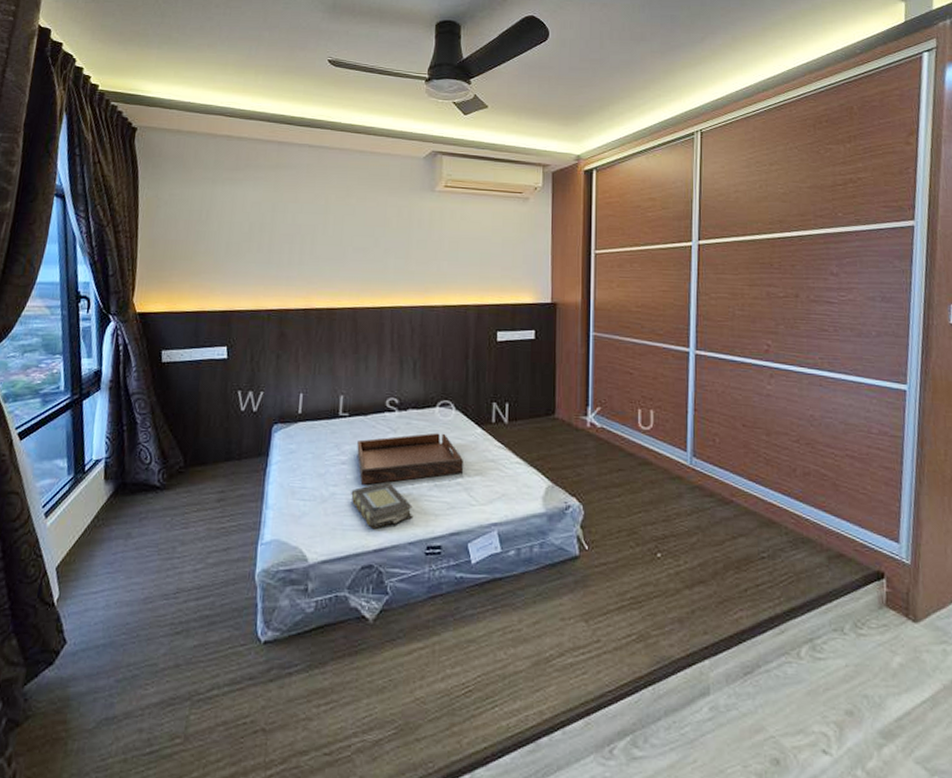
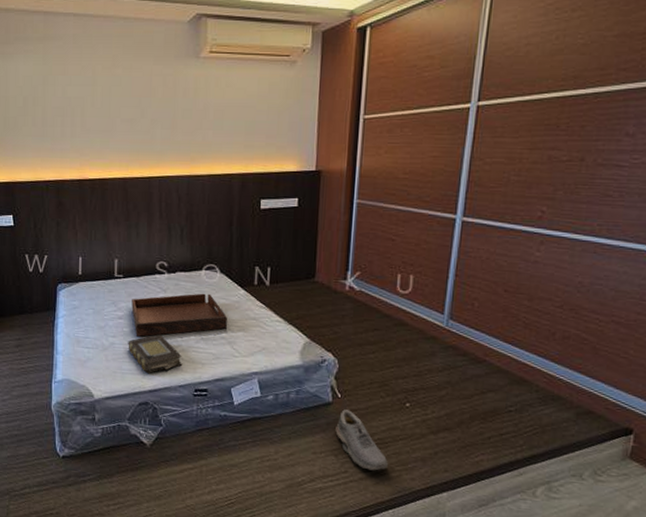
shoe: none [584,564,643,638] -> present [335,409,388,471]

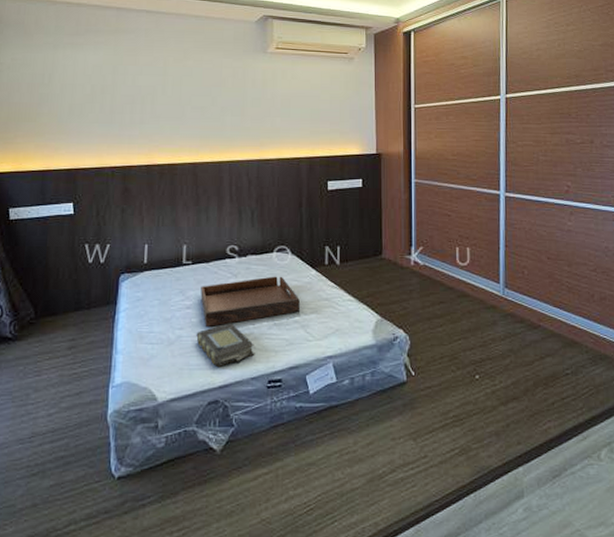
shoe: present [335,409,388,471] -> none [412,388,465,452]

